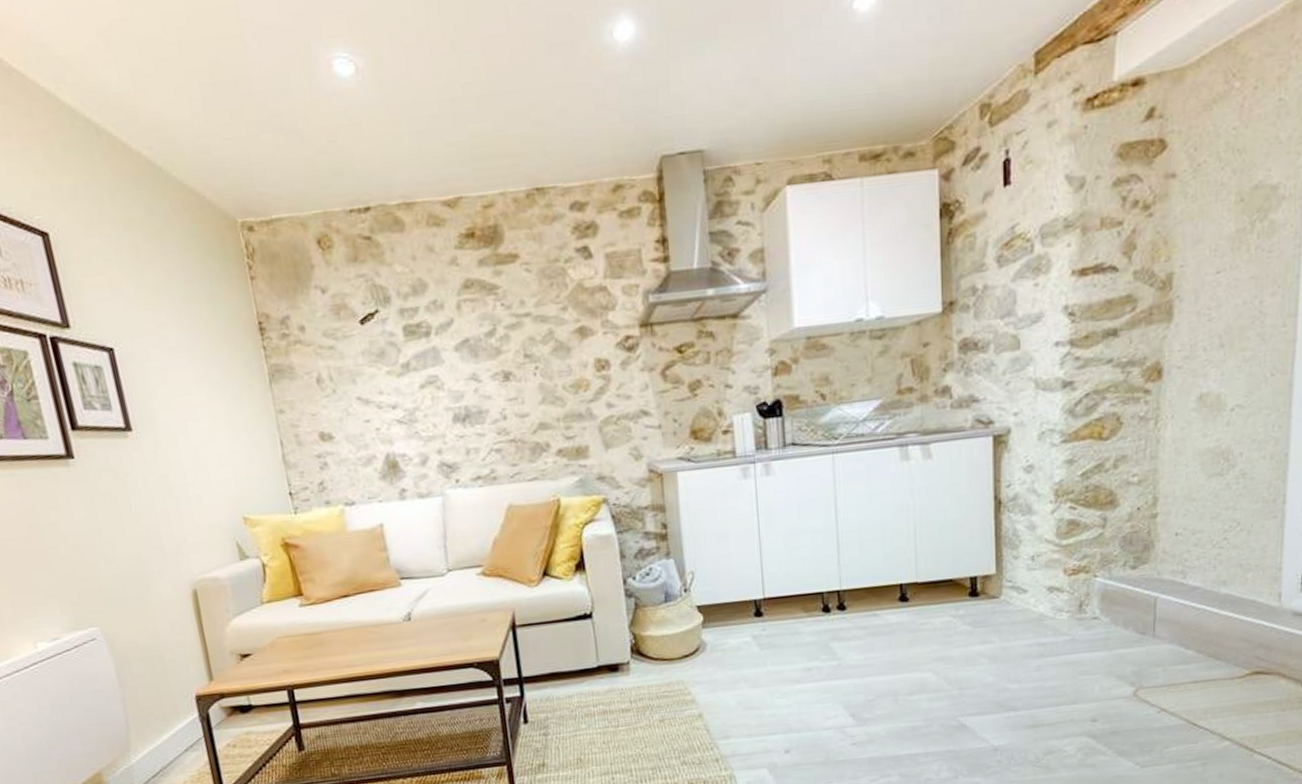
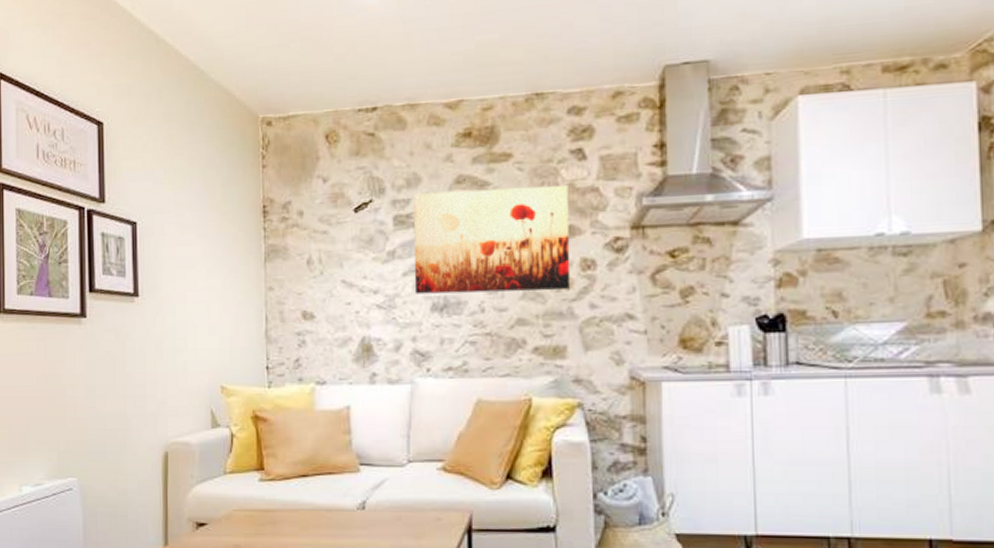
wall art: none [421,286,588,407] -> present [413,185,571,294]

